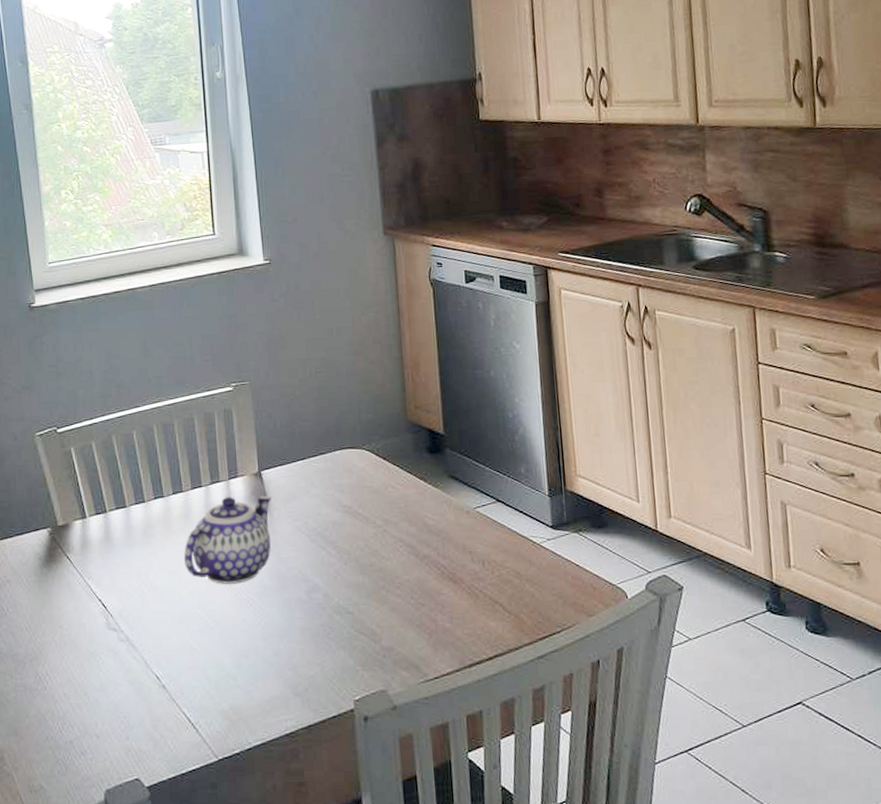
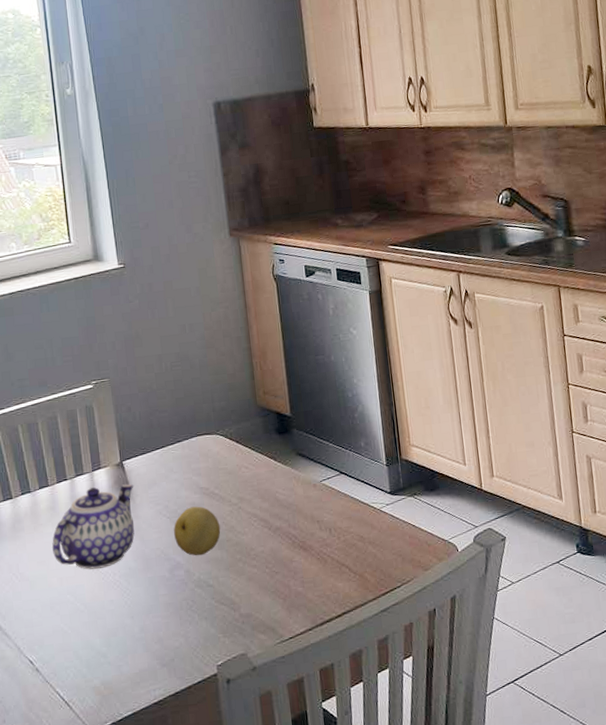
fruit: none [313,525,363,580] -> present [174,506,221,556]

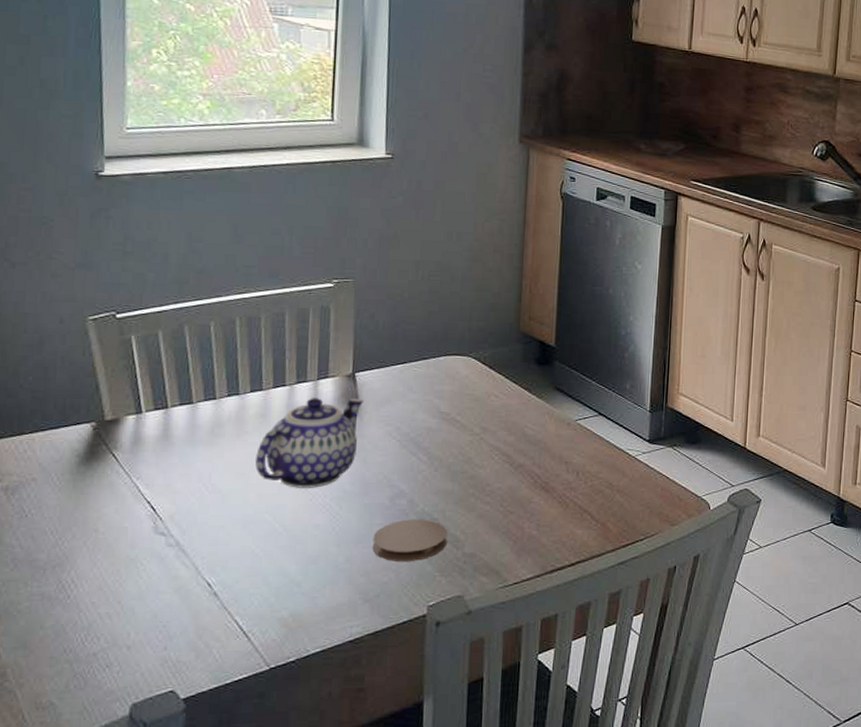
coaster: none [160,586,224,627] -> present [372,519,447,562]
fruit: present [174,506,221,556] -> none [402,432,456,486]

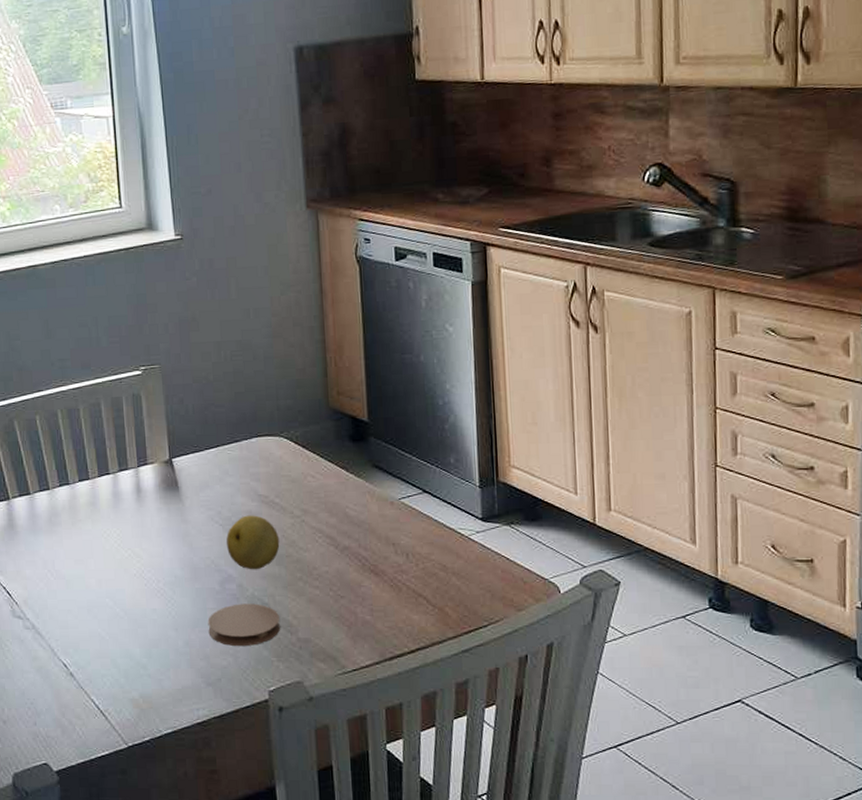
teapot: present [255,398,364,488] -> none [91,484,184,574]
fruit: none [402,432,456,486] -> present [226,515,280,570]

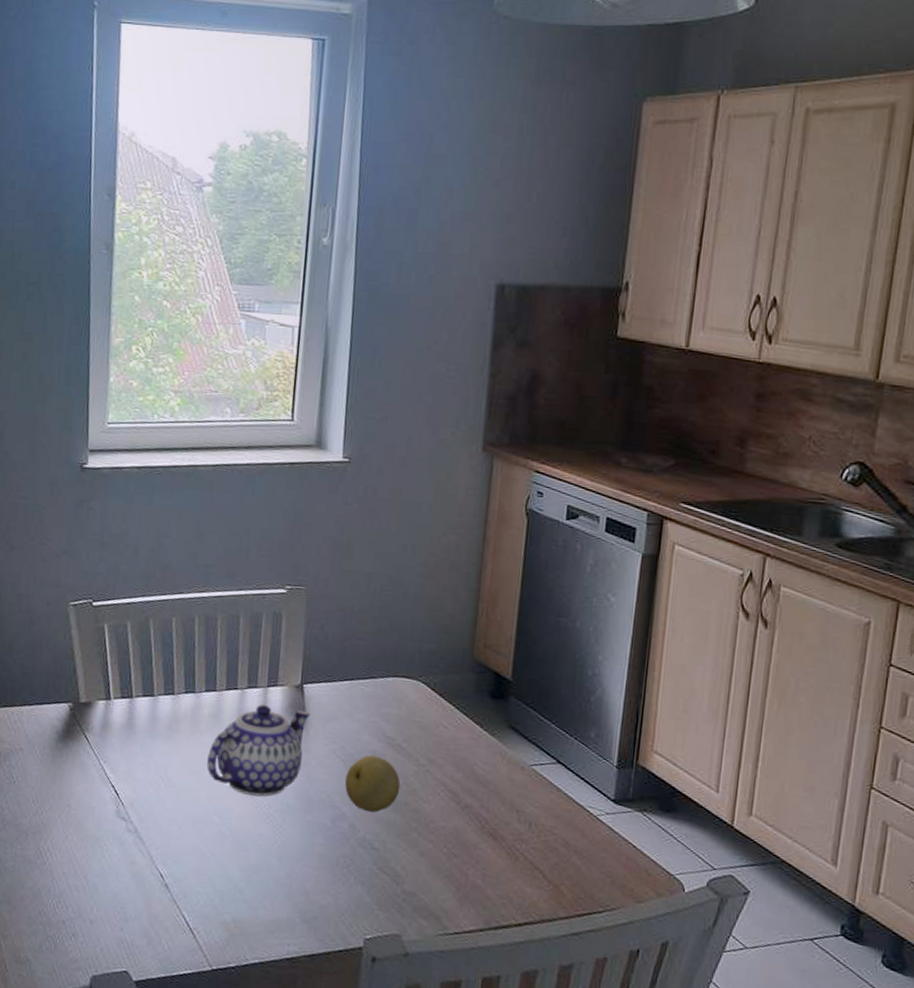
teapot: none [91,484,184,574] -> present [207,705,311,797]
coaster: present [207,603,280,647] -> none [312,843,388,890]

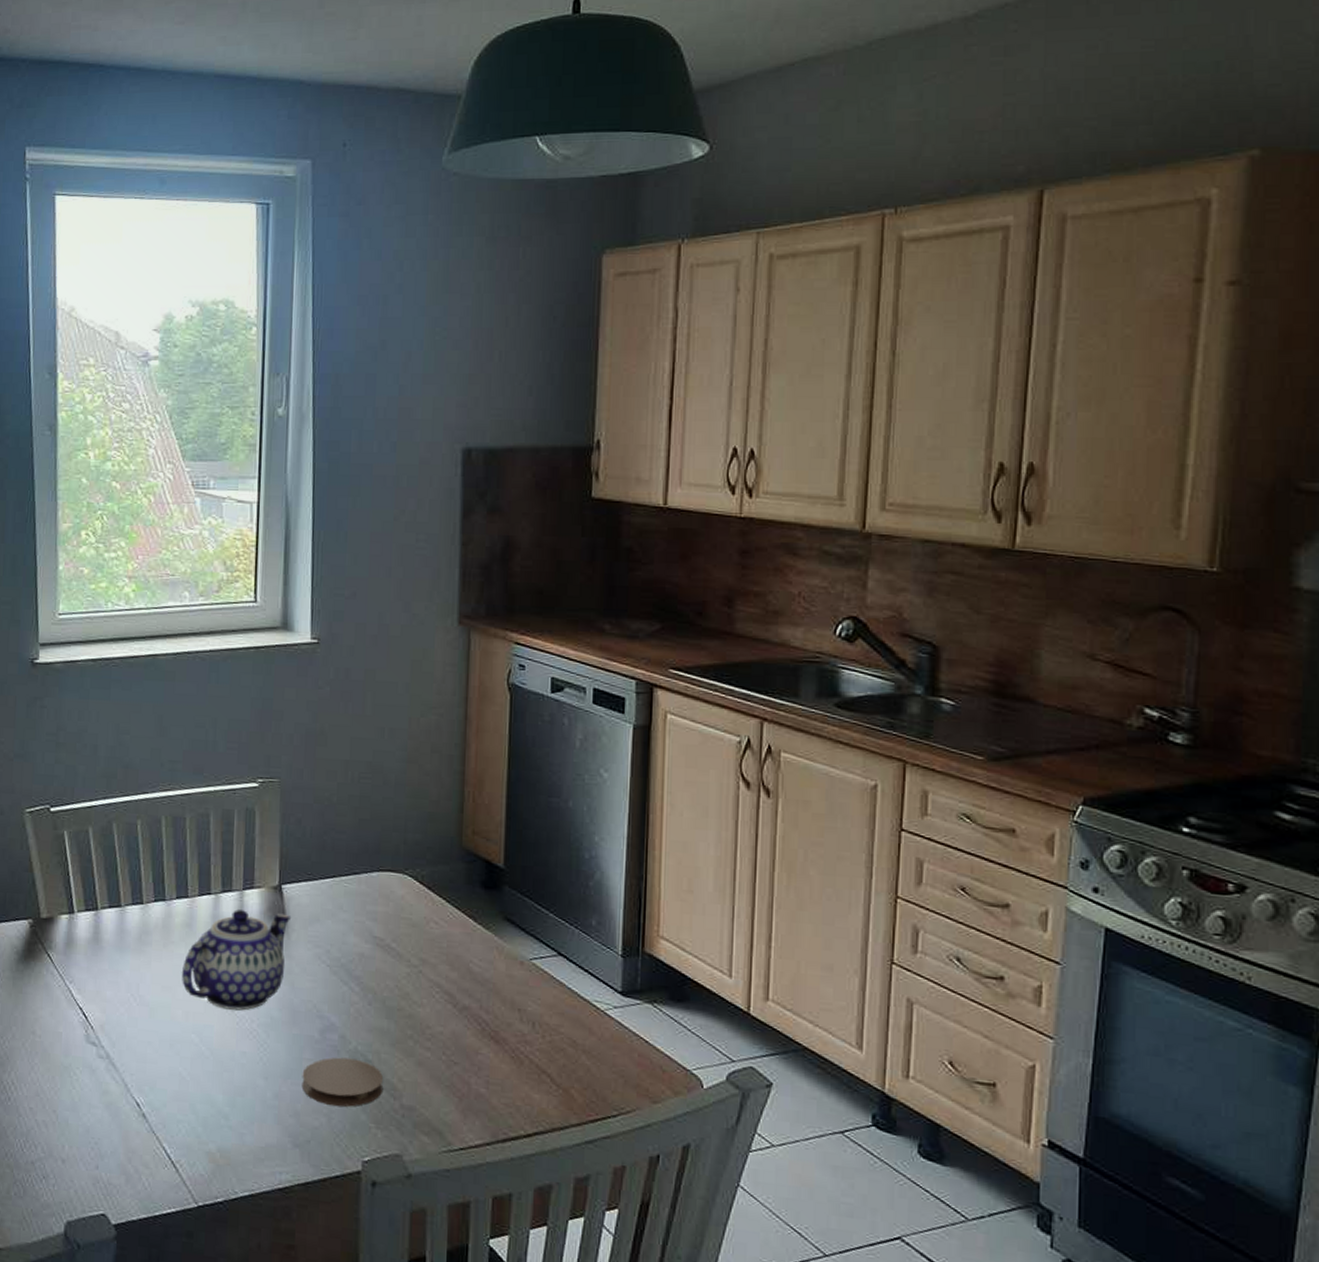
coaster: none [312,843,388,890] -> present [301,1057,383,1107]
fruit: present [345,755,401,813] -> none [332,958,392,1021]

